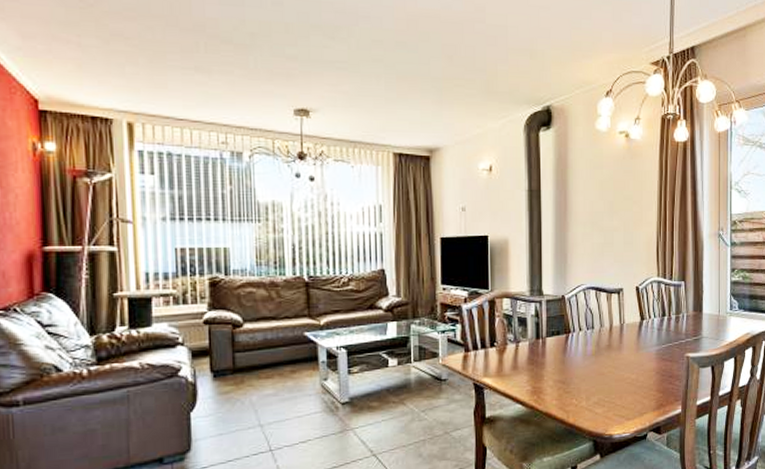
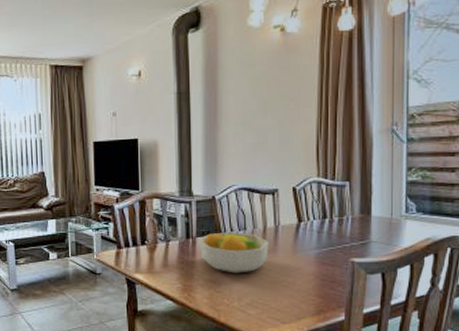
fruit bowl: none [549,331,614,373] -> present [199,231,269,274]

